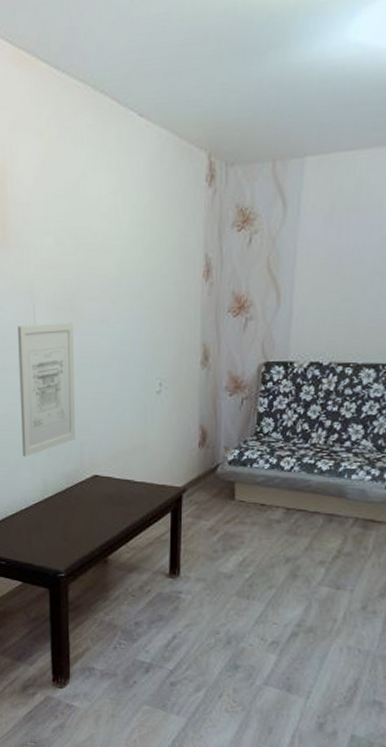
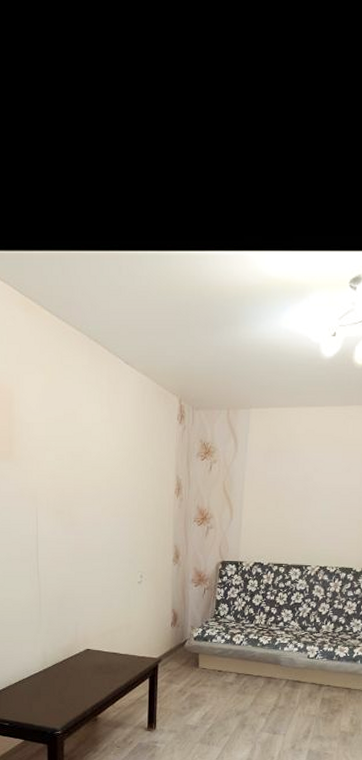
wall art: present [18,322,76,457] -> none [22,524,72,634]

